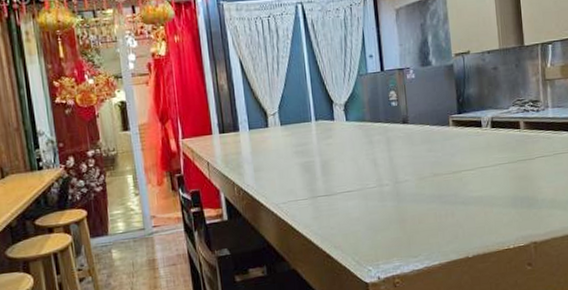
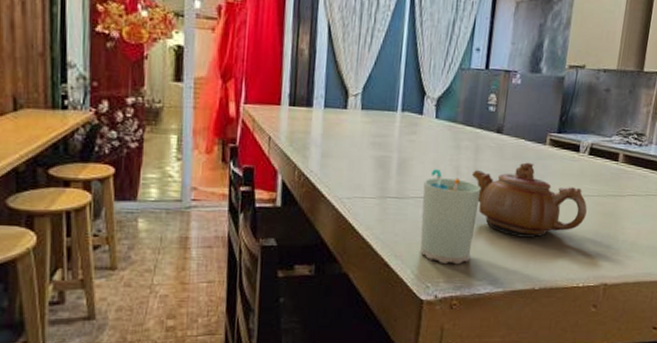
cup: none [347,164,403,247] -> present [420,169,482,265]
teapot: none [389,144,502,213] -> present [472,162,587,238]

